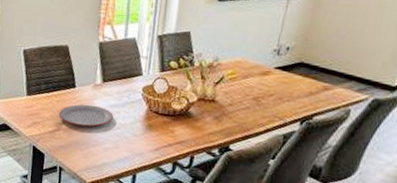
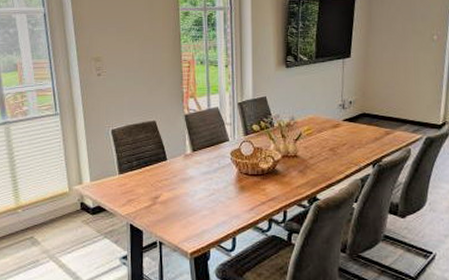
plate: present [59,104,113,127] -> none [153,175,206,197]

